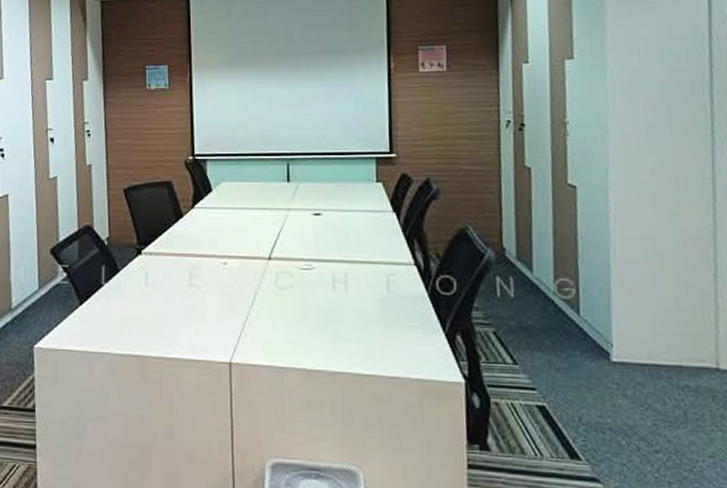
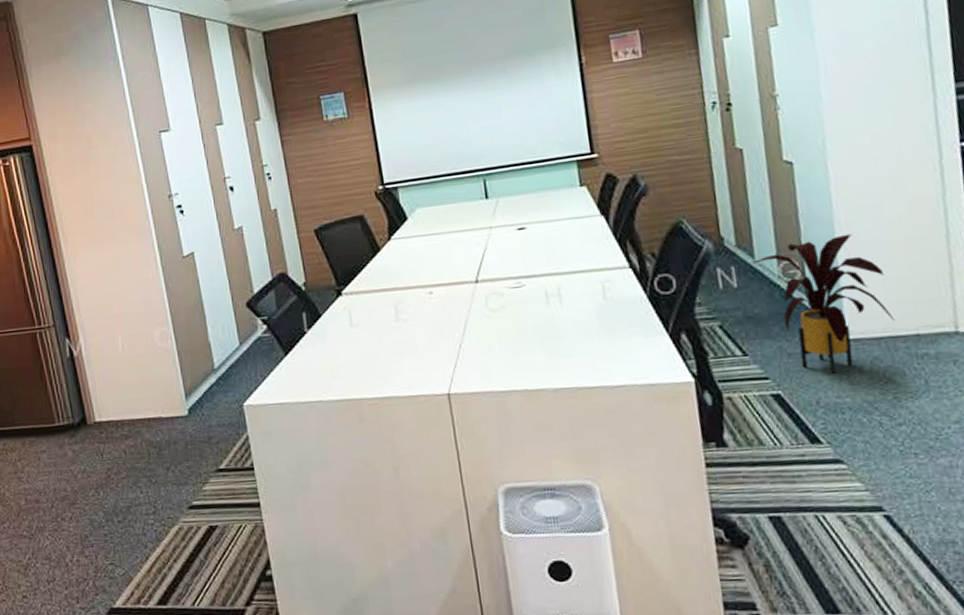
house plant: none [529,261,660,393] -> present [751,233,895,374]

